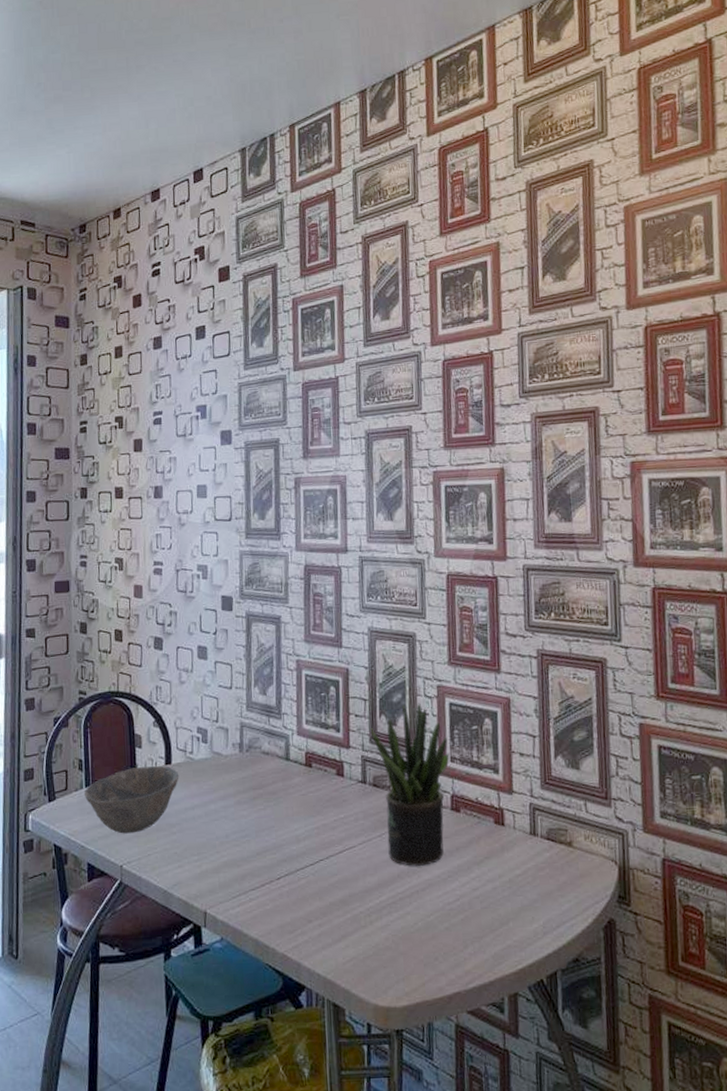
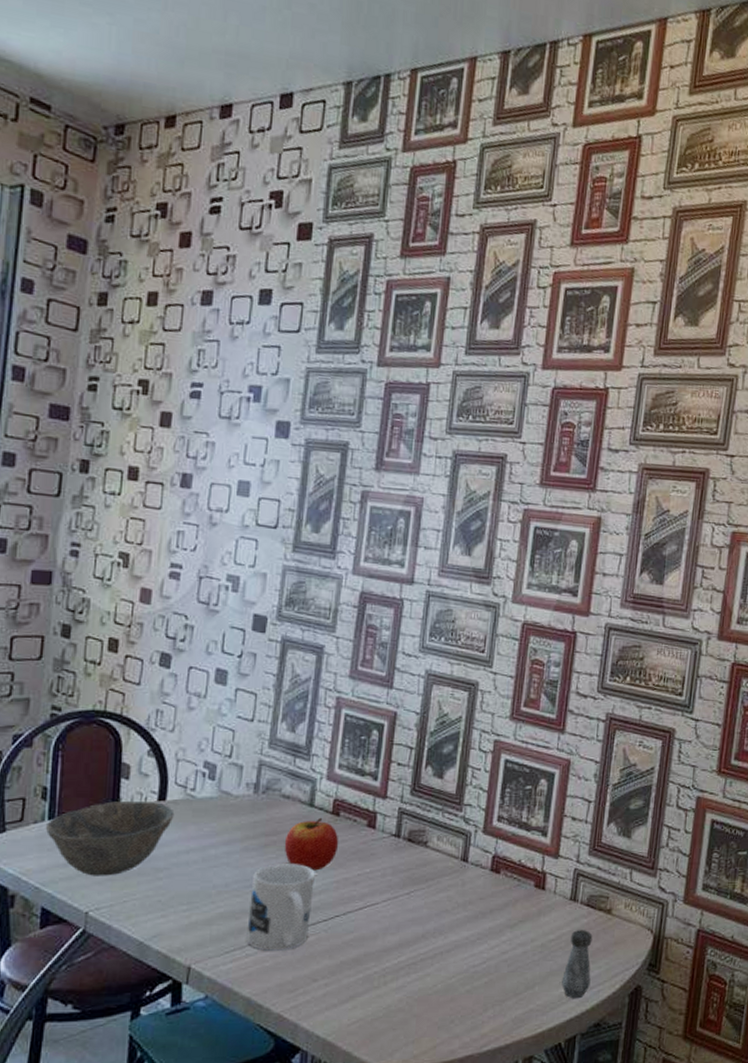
mug: none [247,813,299,895] -> present [246,864,315,951]
apple: none [269,769,315,819] -> present [284,817,339,871]
potted plant: present [370,703,450,866] -> none [413,756,498,927]
salt shaker: none [534,863,563,934] -> present [562,929,593,999]

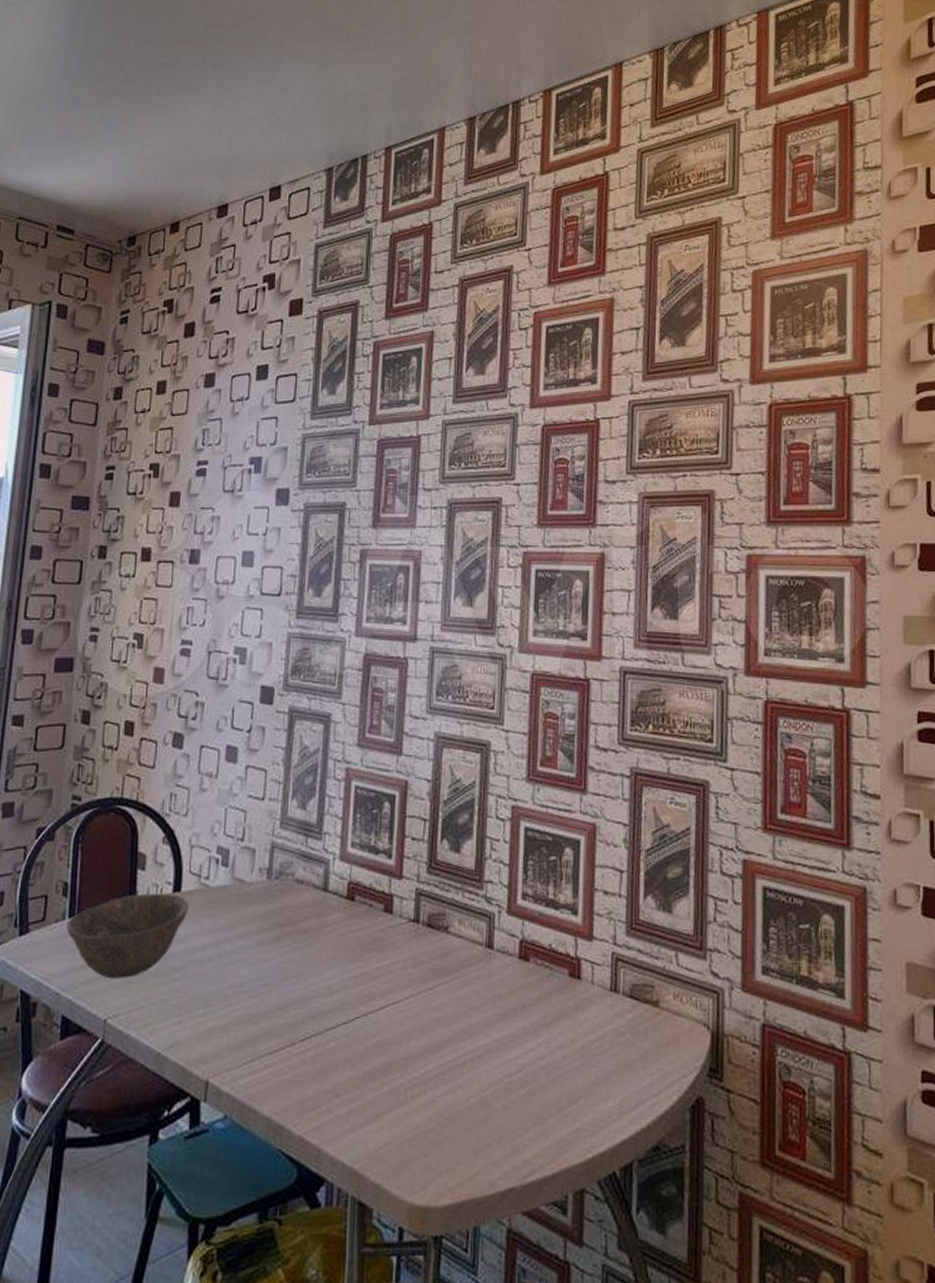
mug: present [246,864,315,951] -> none [264,957,332,1061]
apple: present [284,817,339,871] -> none [299,903,356,965]
salt shaker: present [562,929,593,999] -> none [610,1026,643,1115]

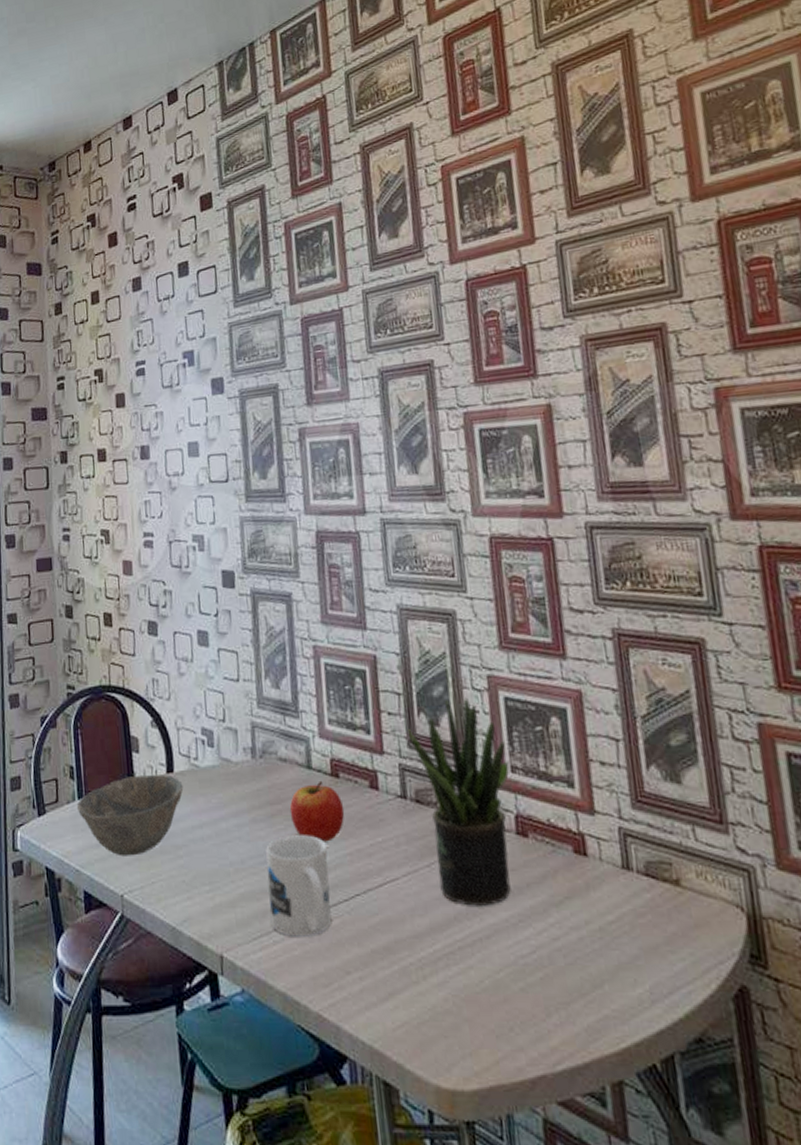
mug: none [264,957,332,1061] -> present [266,835,332,937]
apple: none [299,903,356,965] -> present [289,780,345,842]
potted plant: none [429,826,521,1028] -> present [407,697,511,906]

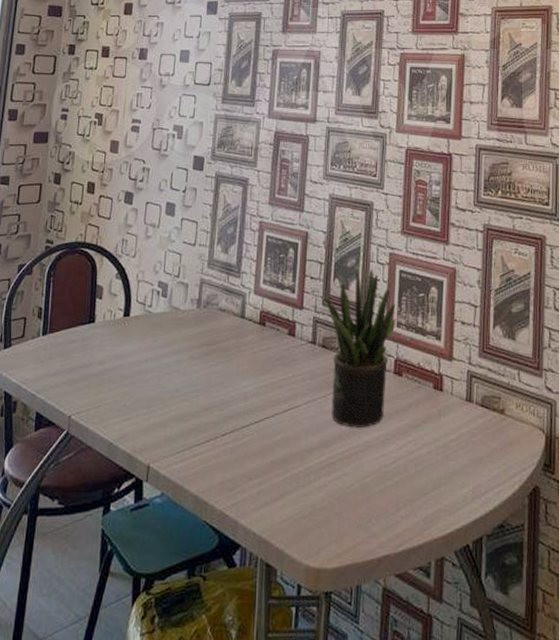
bowl: present [76,774,184,856] -> none [40,318,136,384]
mug: present [266,835,332,937] -> none [193,370,247,451]
apple: present [289,780,345,842] -> none [222,327,266,376]

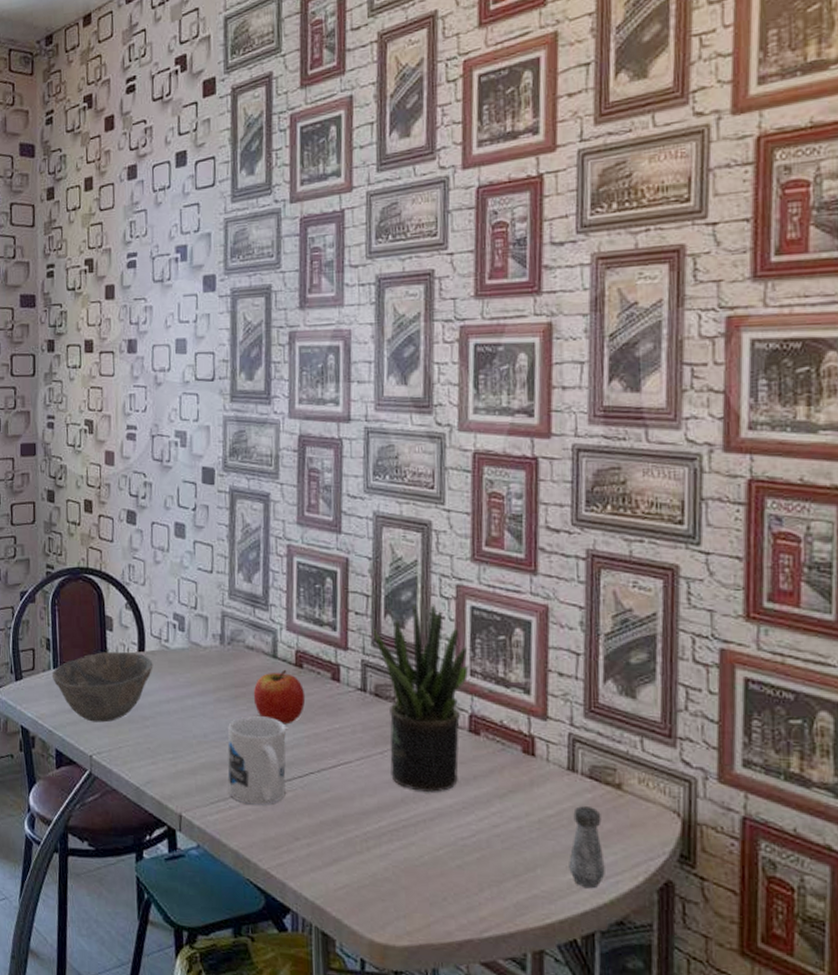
bowl: none [40,318,136,384] -> present [51,652,153,723]
mug: none [193,370,247,451] -> present [228,716,286,805]
apple: none [222,327,266,376] -> present [253,669,306,725]
salt shaker: none [465,429,491,499] -> present [569,805,605,889]

